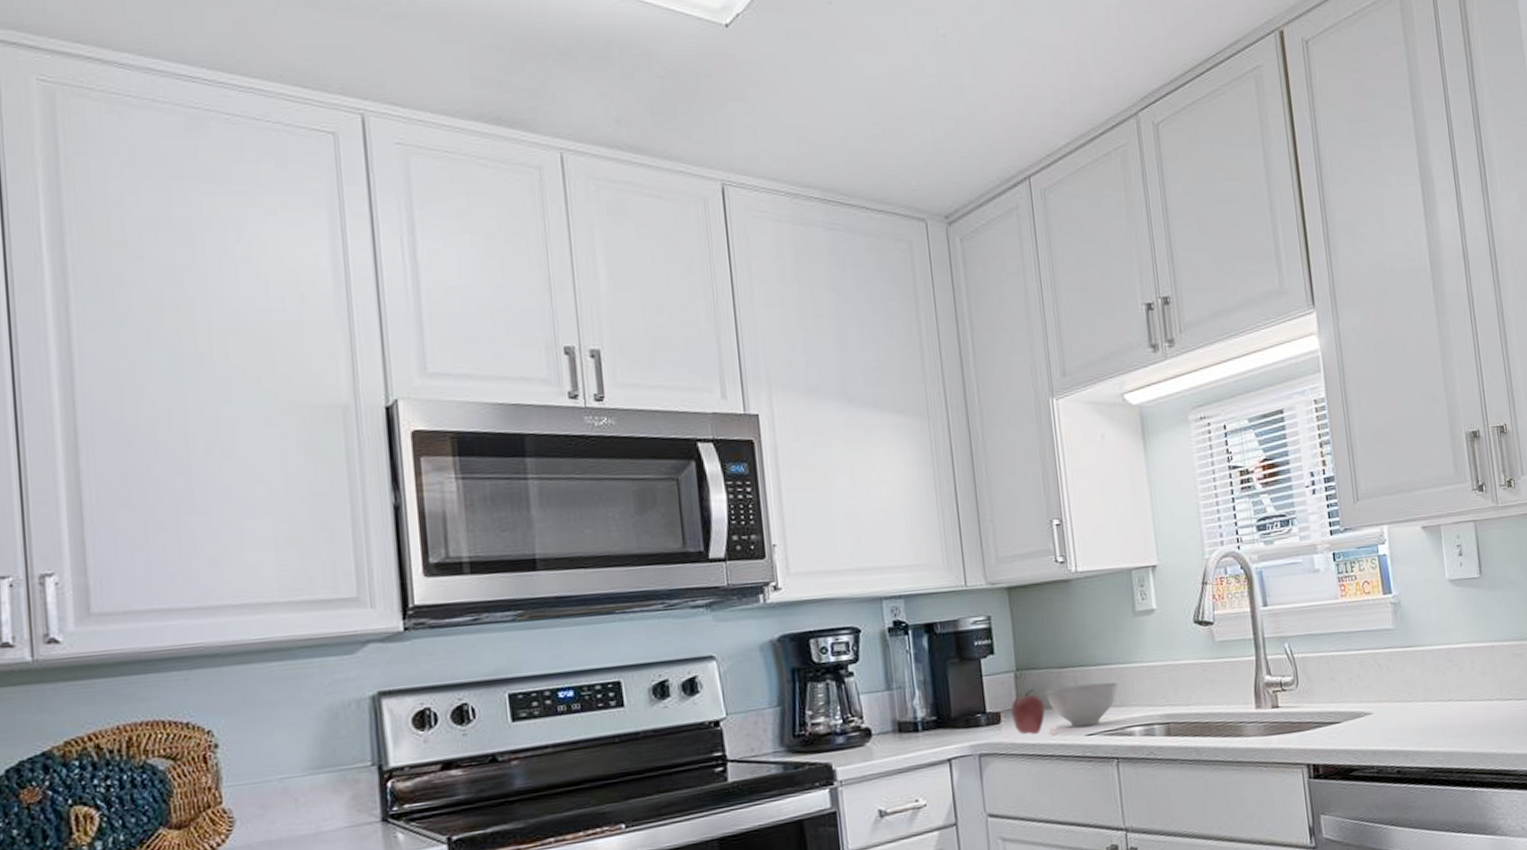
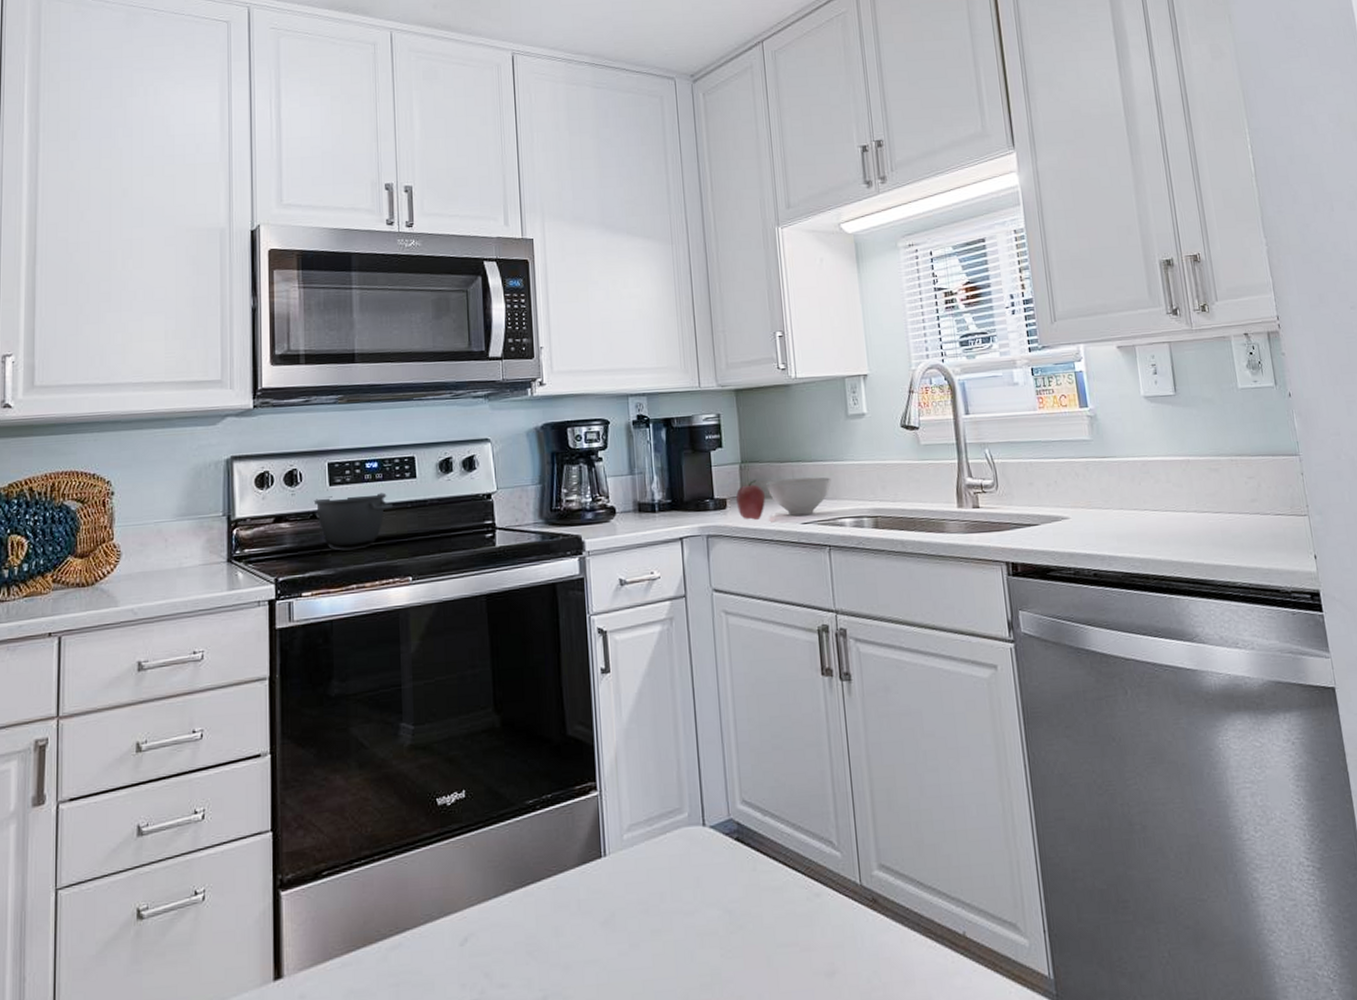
cooking pot: none [492,726,596,799] -> present [313,492,393,551]

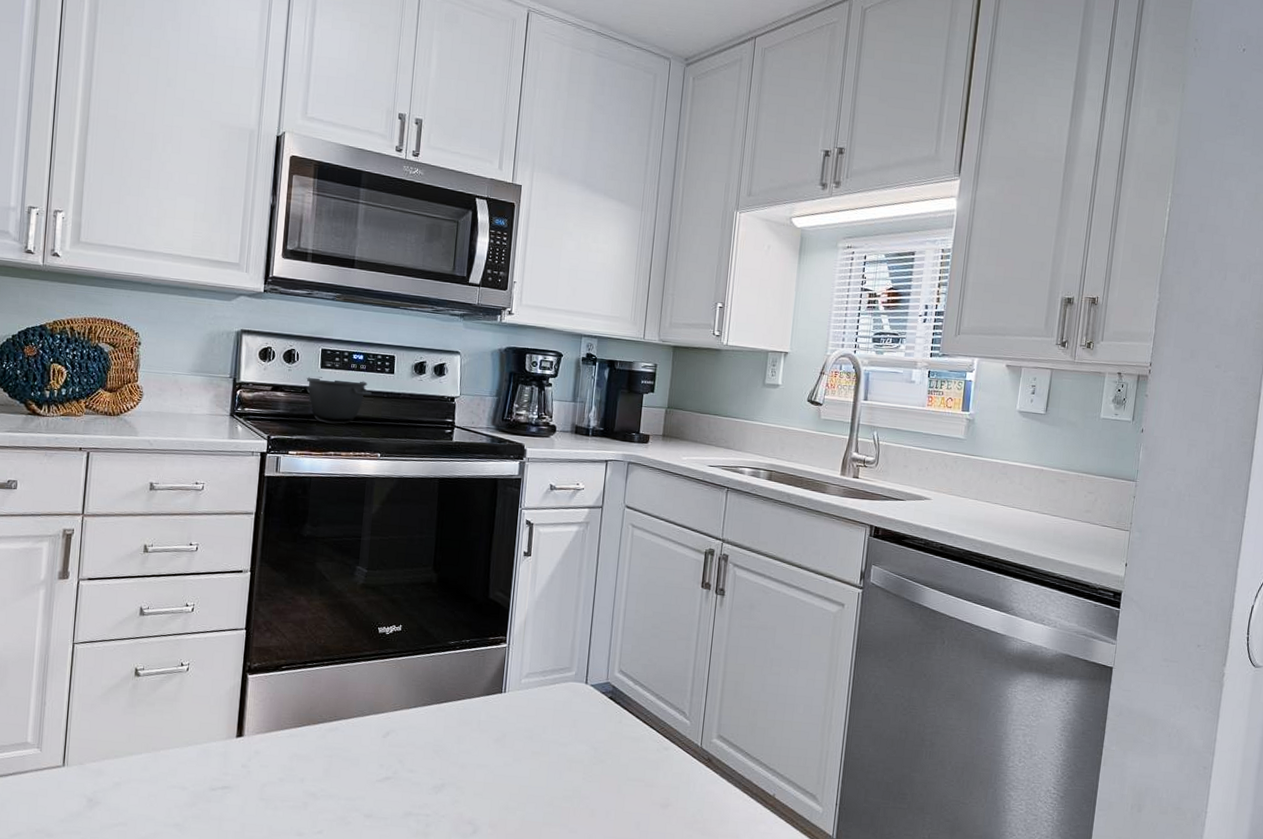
fruit: present [736,480,765,521] -> none [657,424,682,458]
bowl: present [766,477,831,516] -> none [685,426,740,460]

